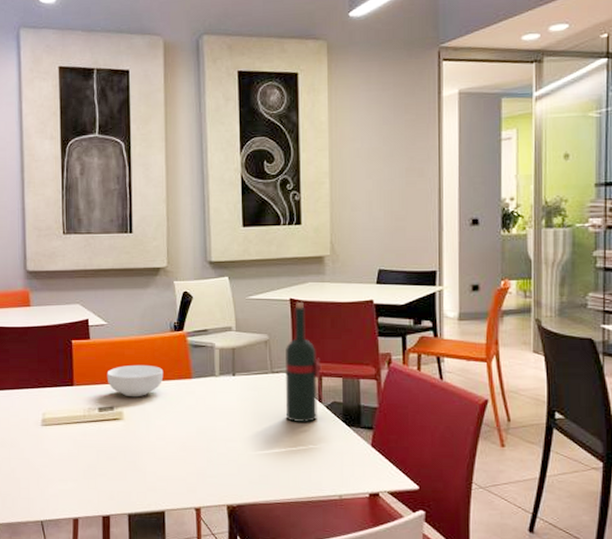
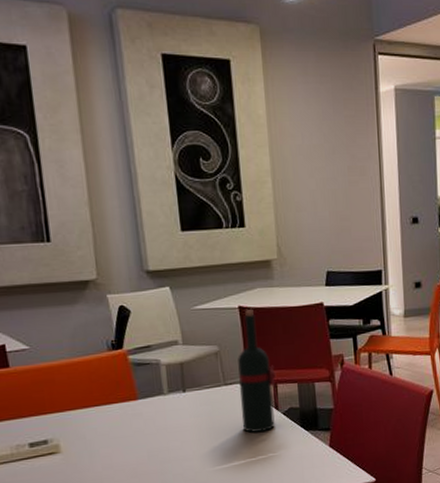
cereal bowl: present [107,364,164,397] -> none [35,389,105,427]

